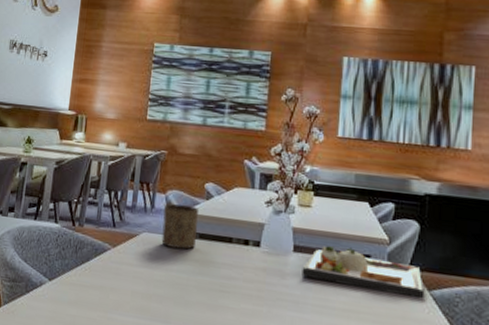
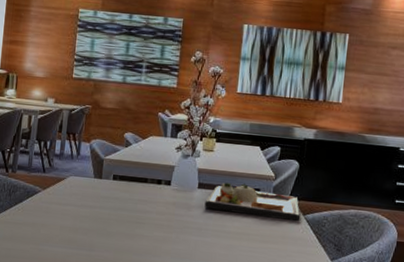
cup: present [161,203,200,250] -> none [86,151,120,190]

